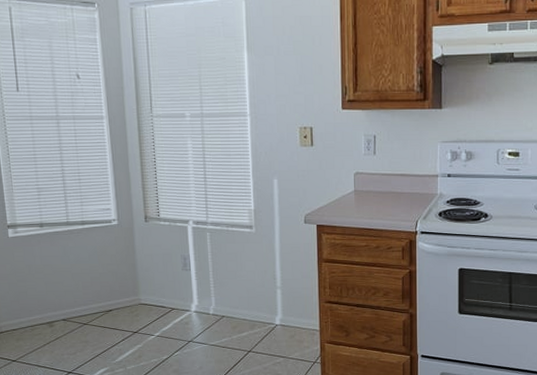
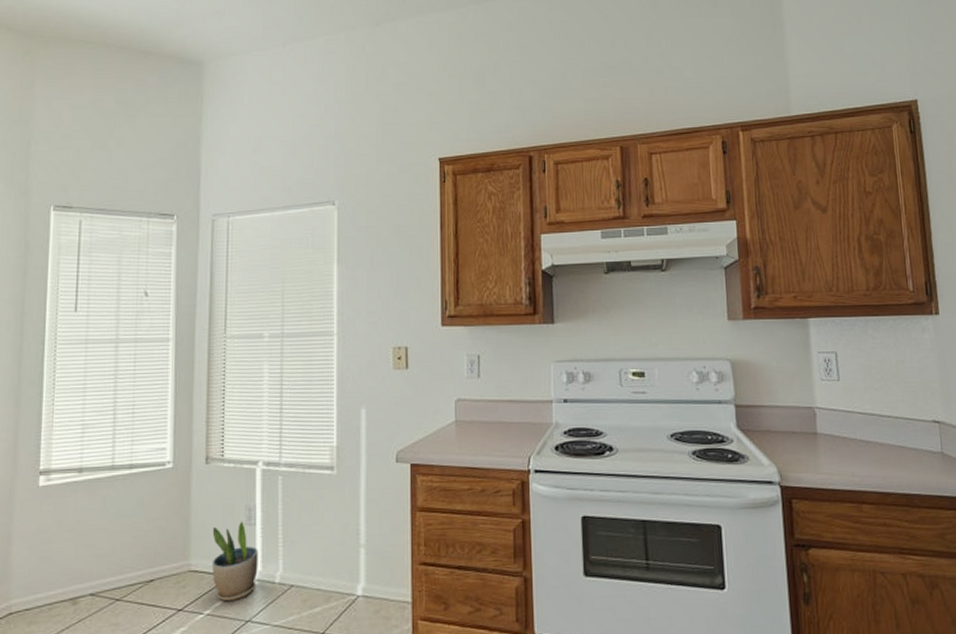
potted plant: none [155,267,195,327] -> present [211,521,258,602]

